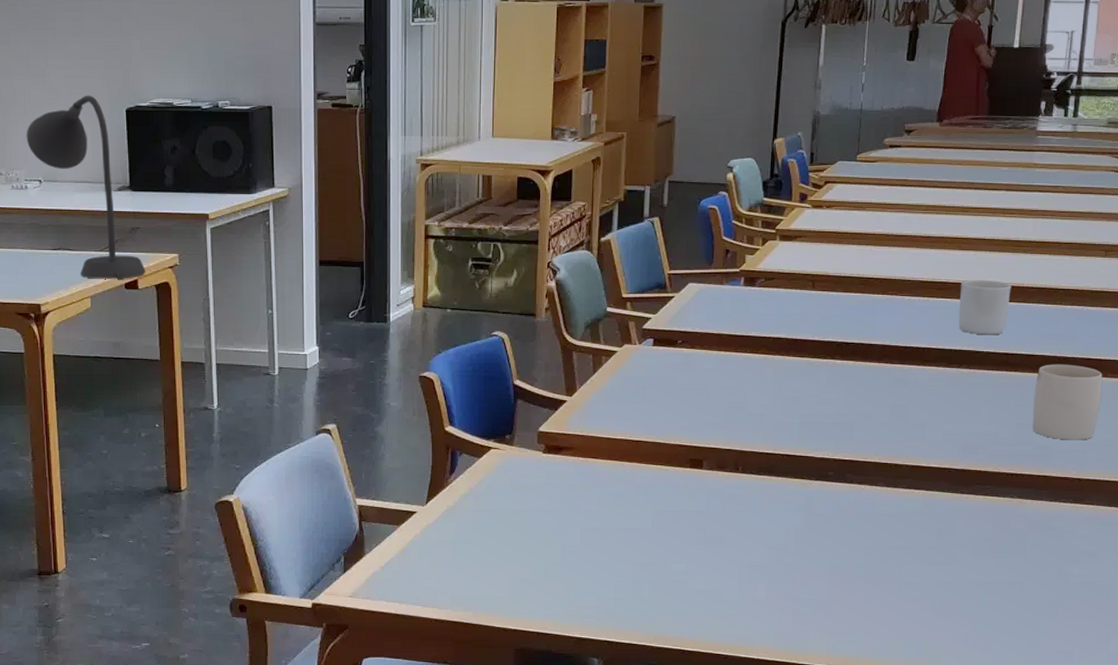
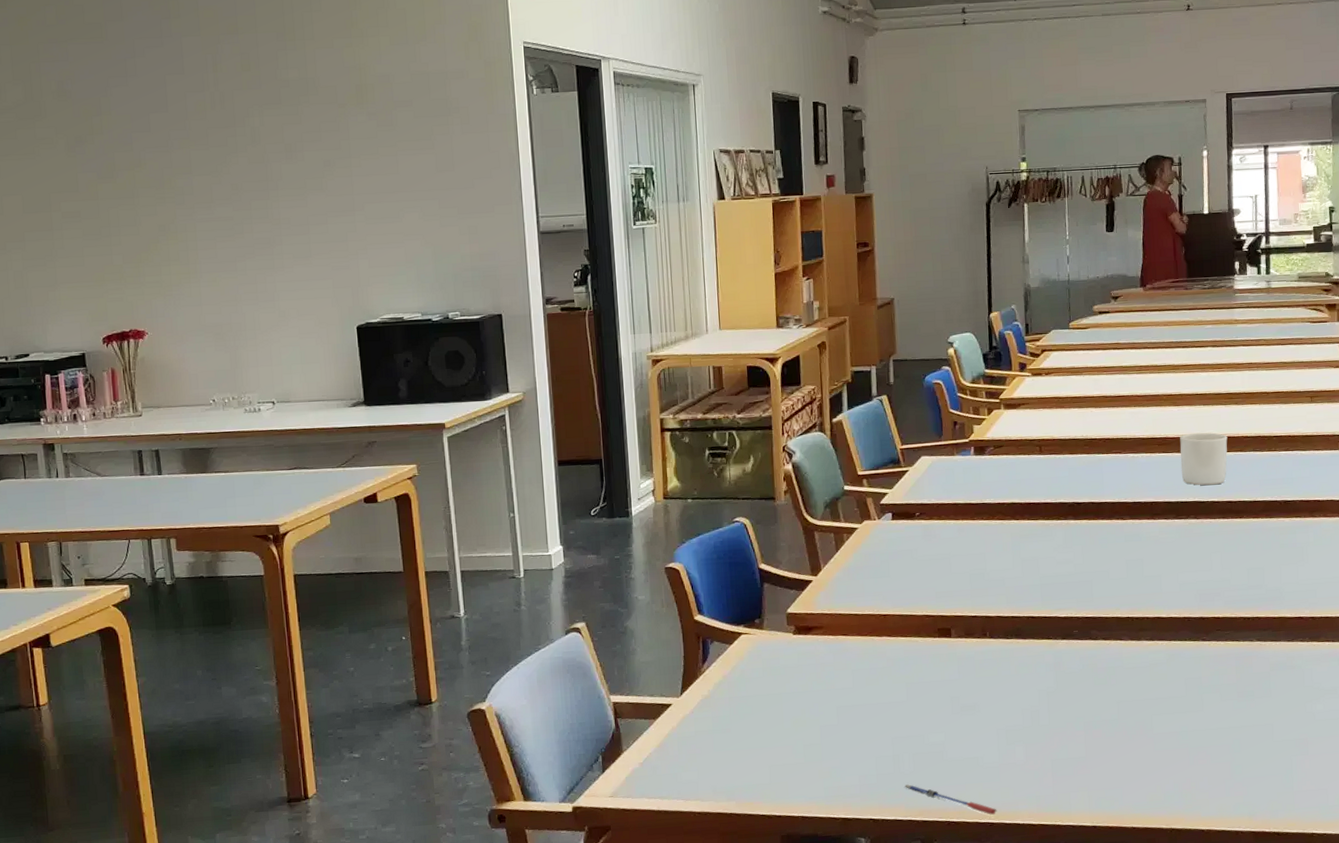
desk lamp: present [26,95,146,280] -> none [257,315,384,496]
pen: none [641,611,733,648] -> present [904,784,997,815]
mug: present [1032,364,1103,440] -> none [1260,507,1325,581]

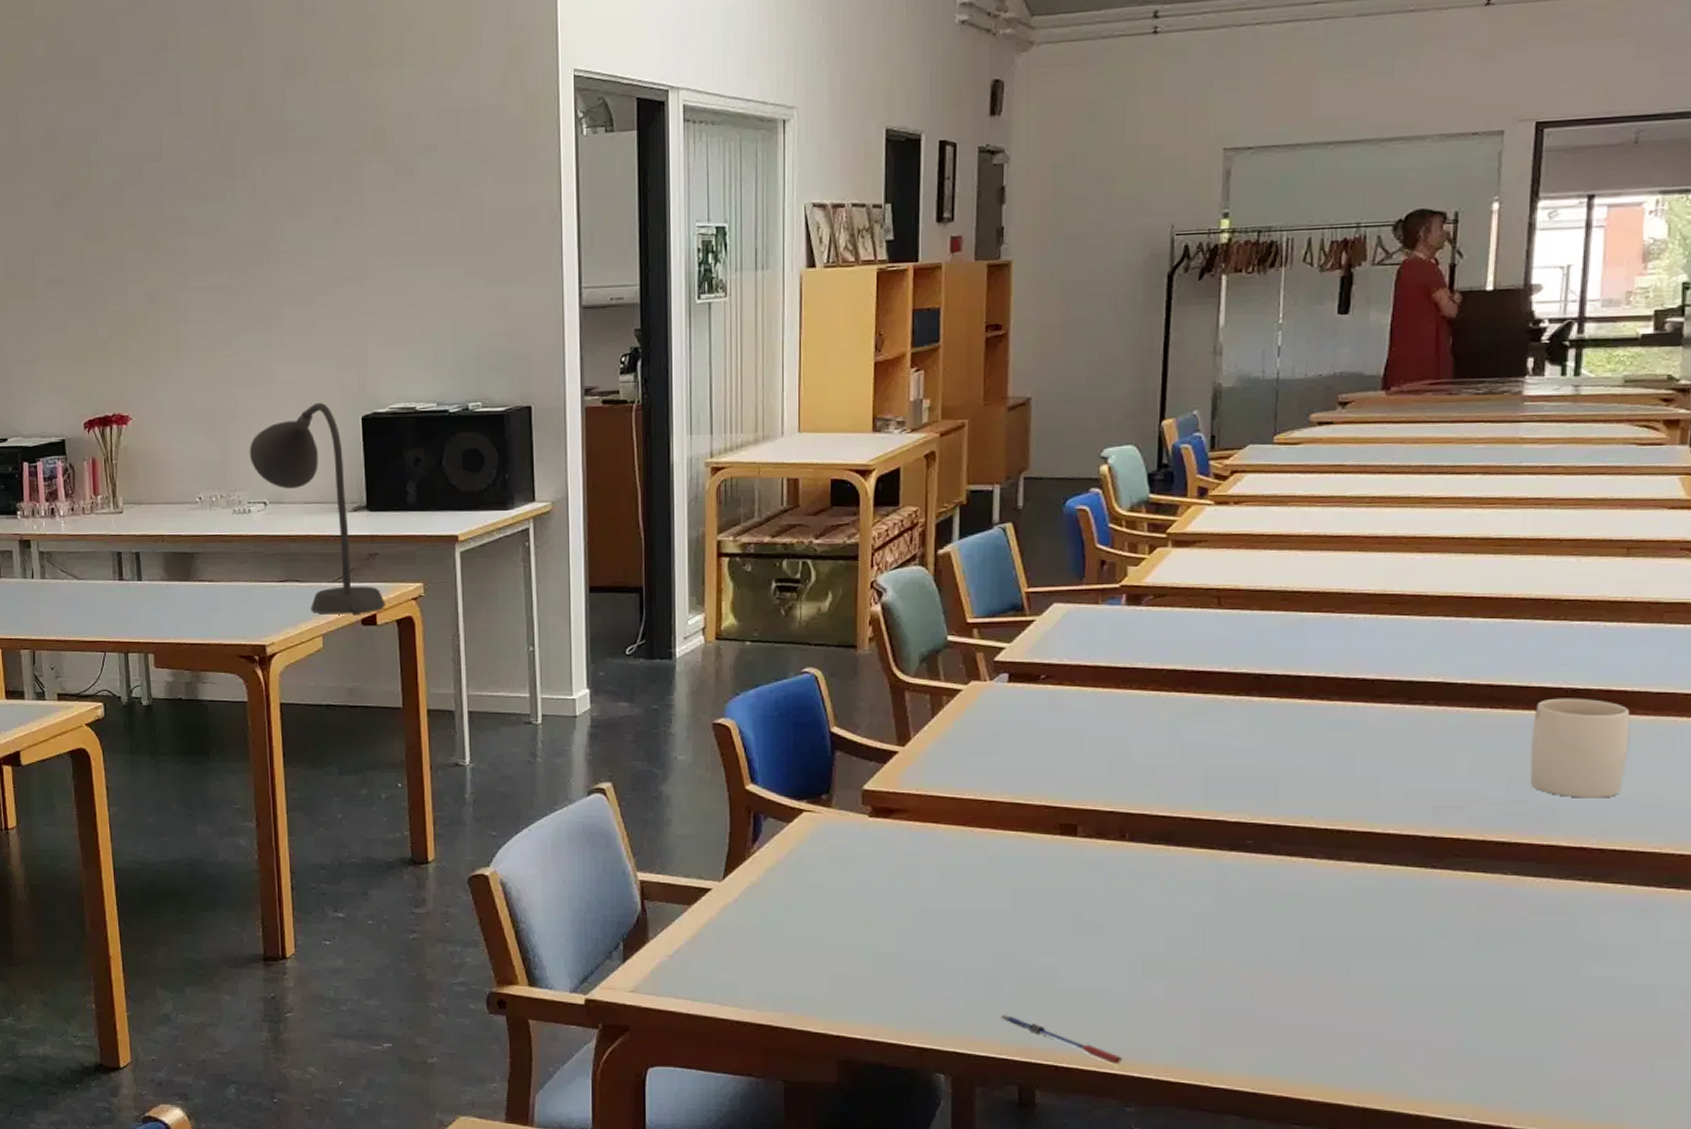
desk lamp: none [257,315,384,496] -> present [249,402,385,615]
mug: present [1179,432,1228,486] -> none [1420,589,1494,662]
mug: none [1260,507,1325,581] -> present [1530,698,1630,798]

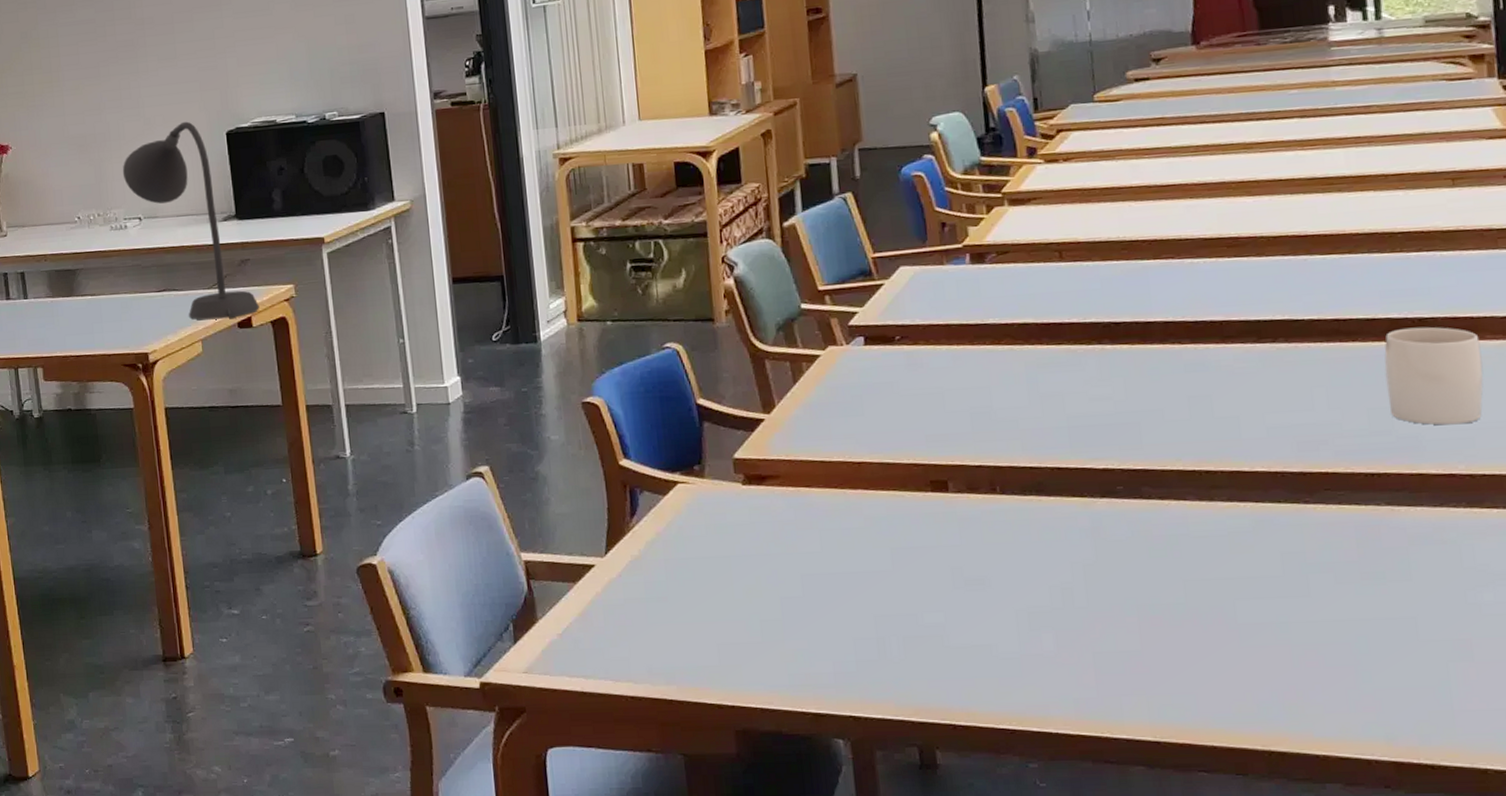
pen: present [1000,1015,1123,1064] -> none [892,675,1020,720]

